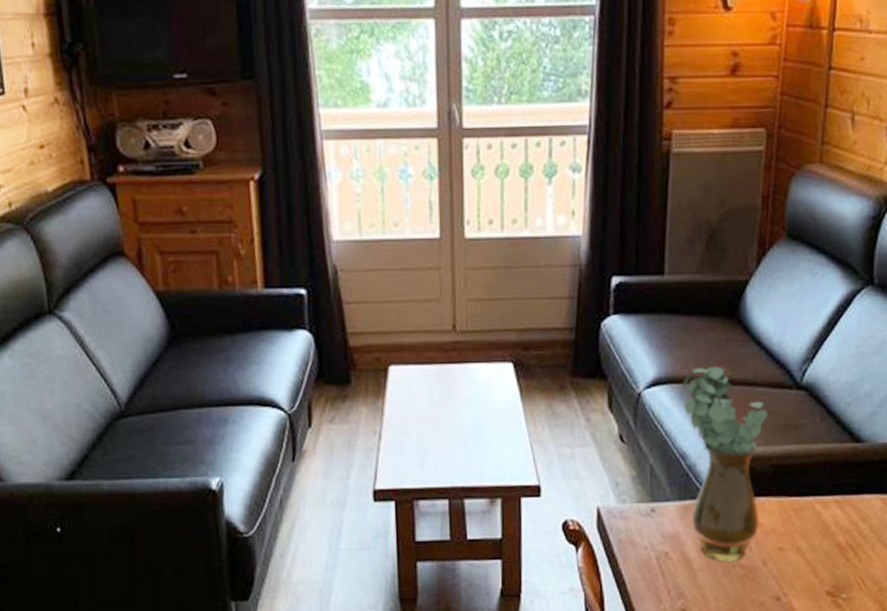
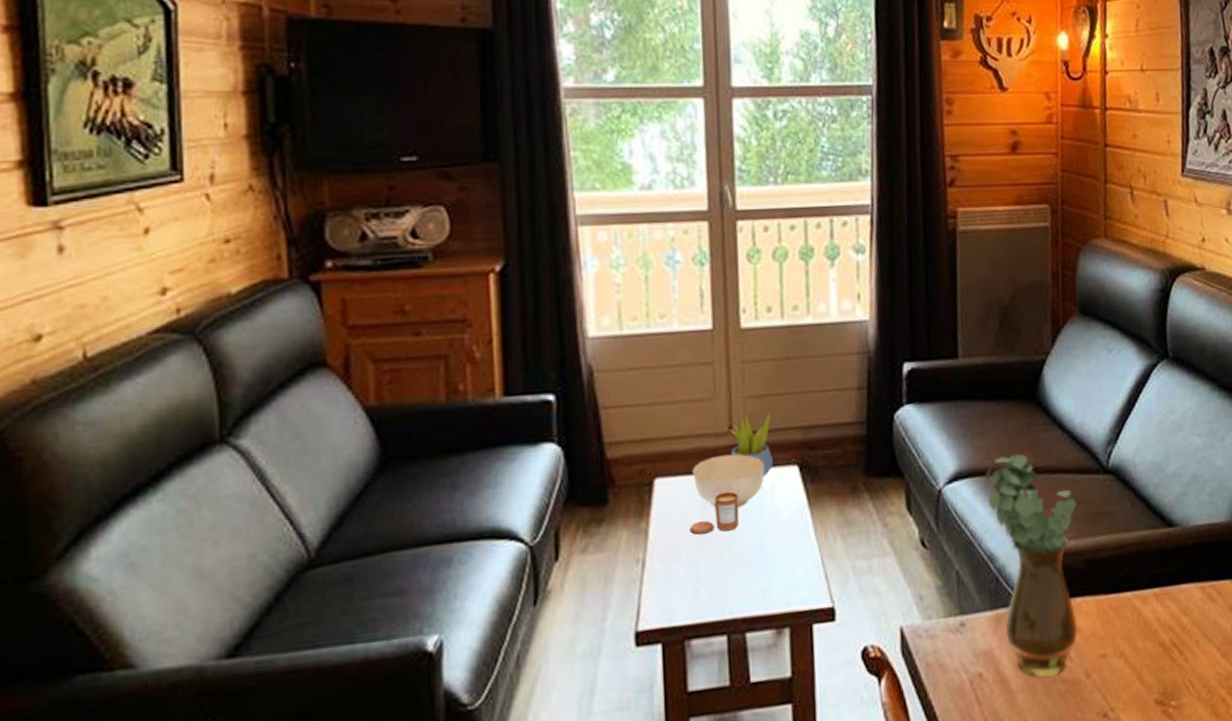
candle: none [419,381,461,415] -> present [690,491,739,535]
bowl: none [421,349,484,395] -> present [692,453,765,507]
succulent plant: none [452,313,491,371] -> present [728,411,774,478]

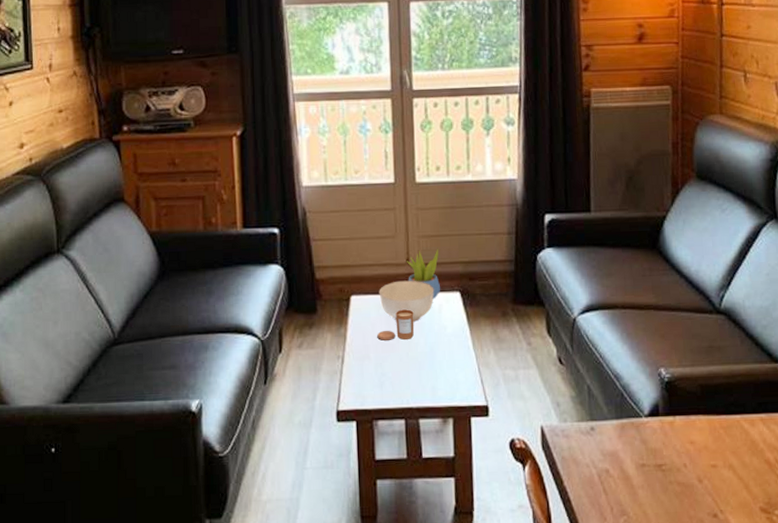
vase: present [985,447,1078,678] -> none [612,287,692,479]

